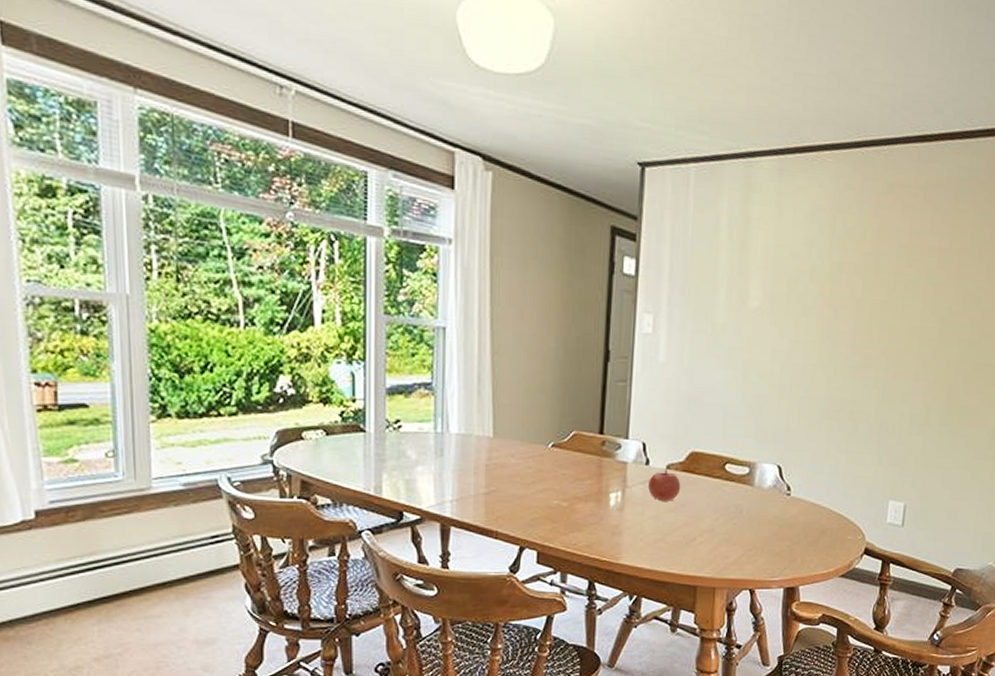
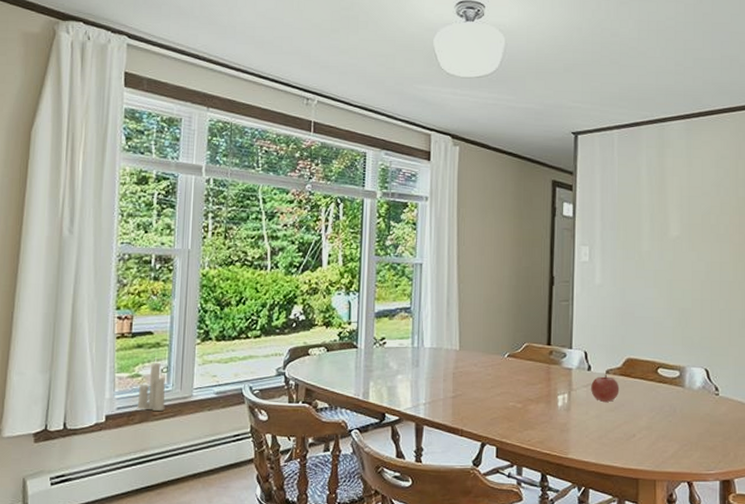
candle: none [77,437,116,506] -> present [137,357,165,411]

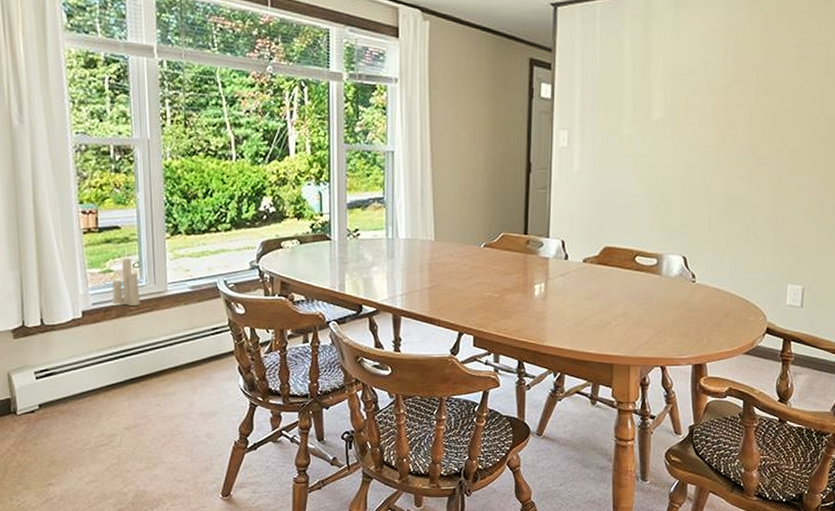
fruit: present [591,374,620,402] -> none [568,263,597,290]

